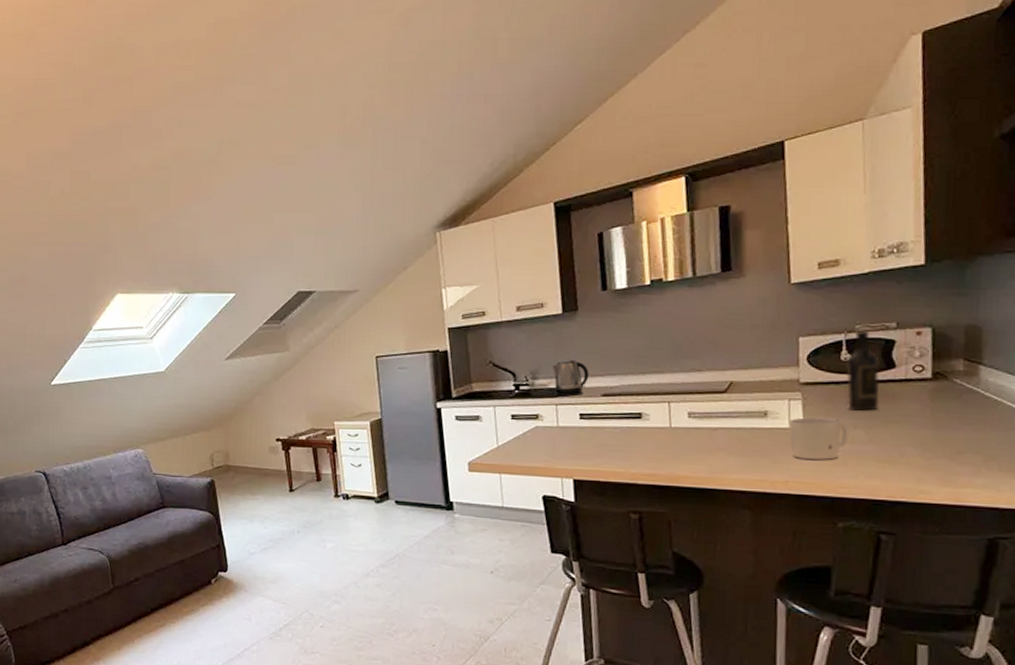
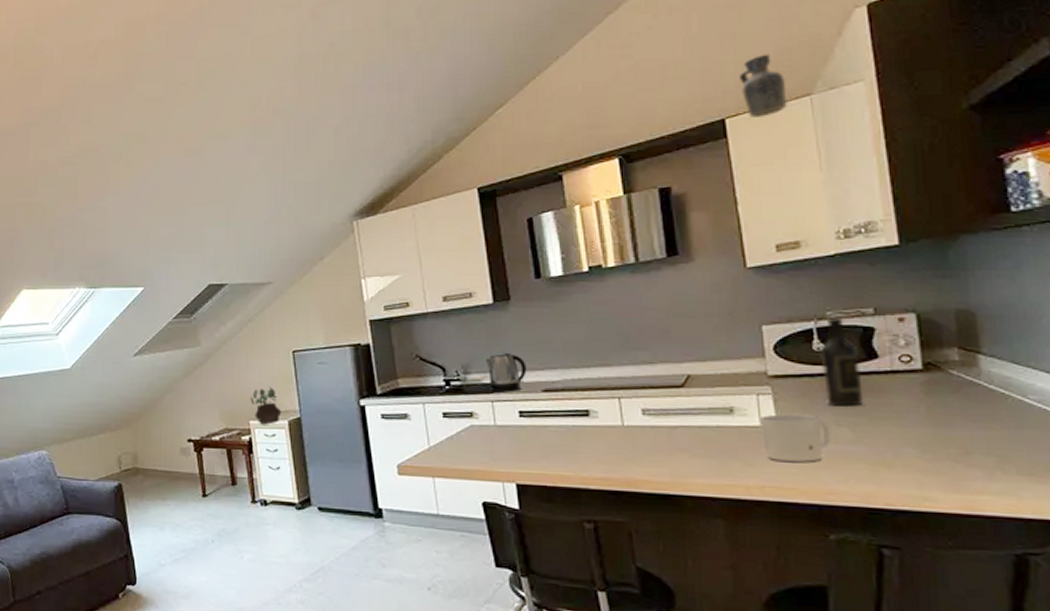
potted plant: none [335,389,365,426] -> present [250,386,282,425]
ceramic jug: none [801,78,842,140] -> present [739,54,788,118]

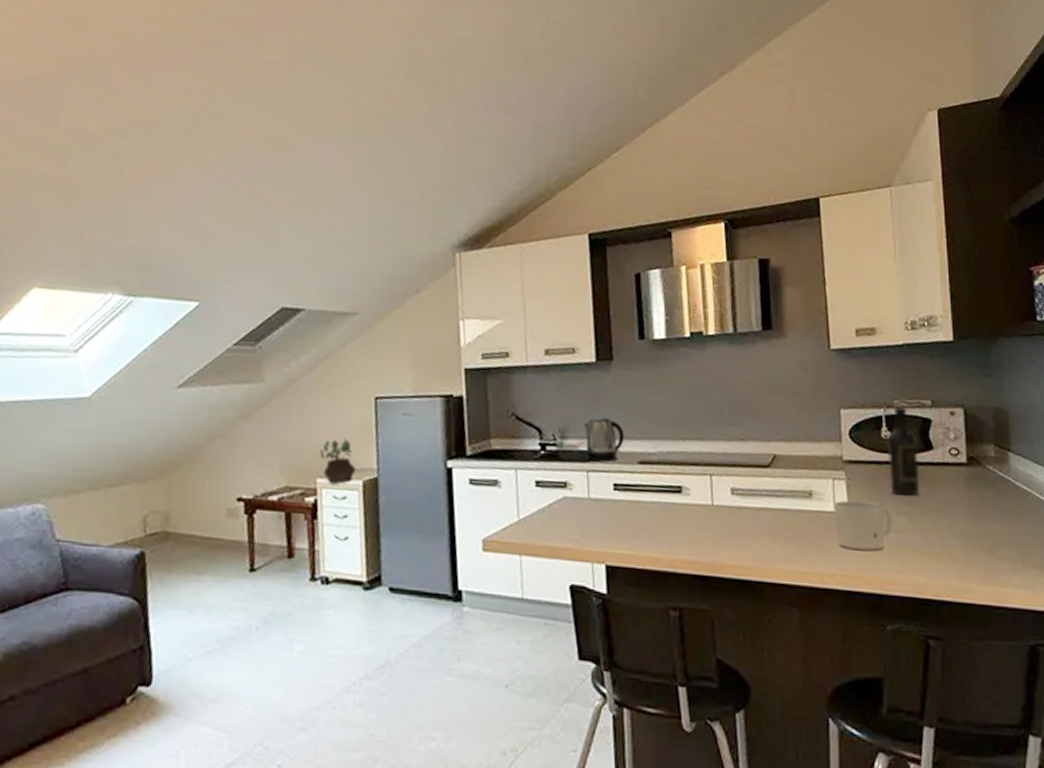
ceramic jug: present [739,54,788,118] -> none [833,140,872,202]

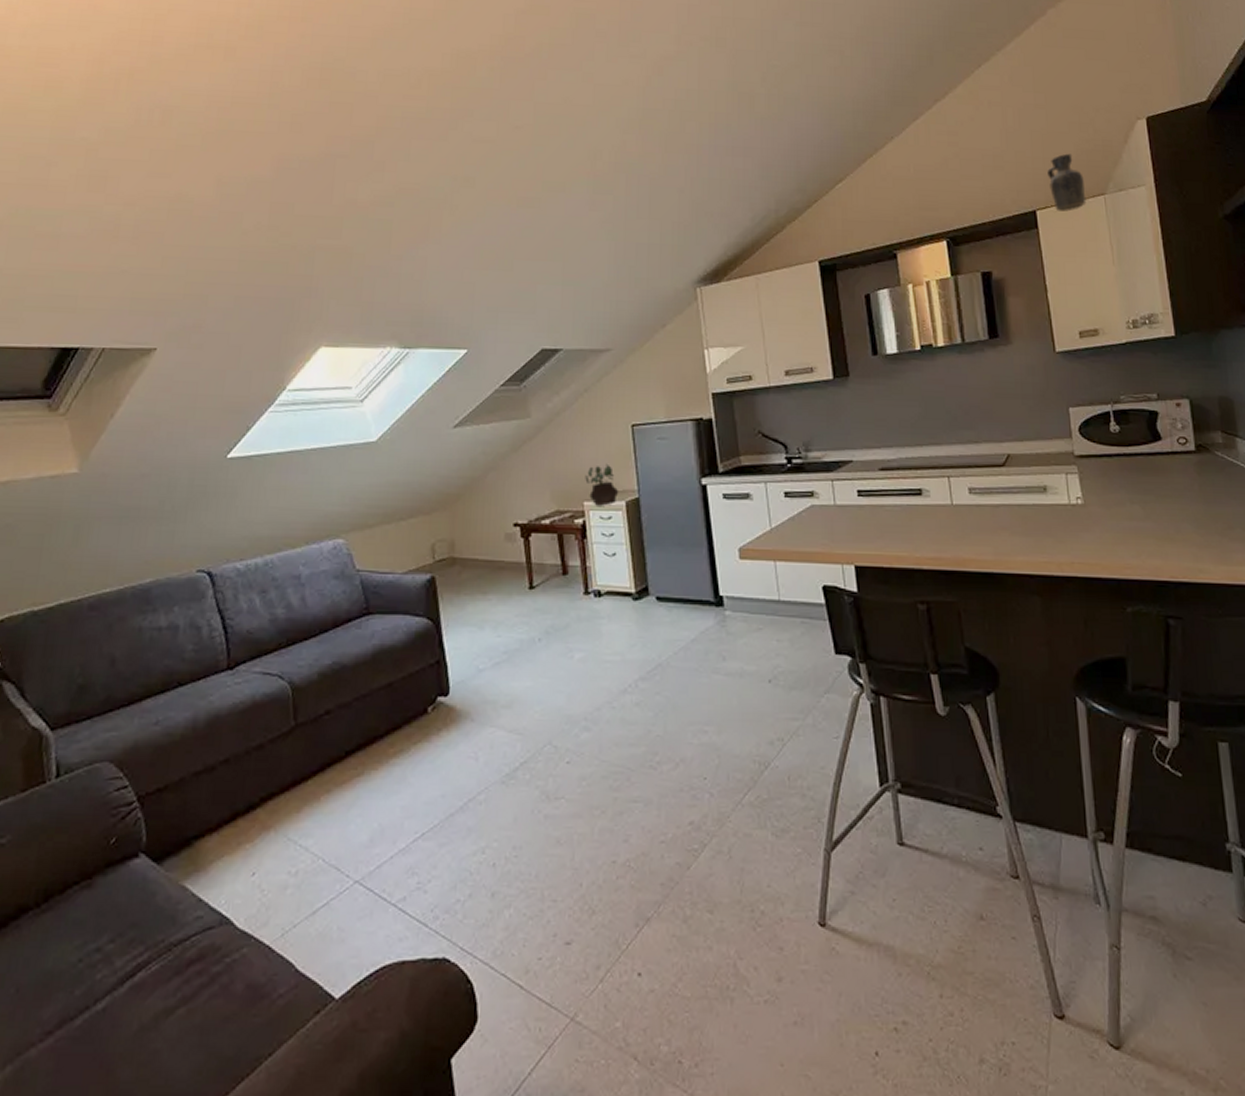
kettle: present [584,417,624,462] -> none [827,429,865,471]
ceramic jug: none [833,140,872,202] -> present [1047,153,1087,212]
mug: present [835,500,893,552] -> none [1069,492,1127,540]
wine bottle: present [887,405,920,497] -> none [1116,400,1151,486]

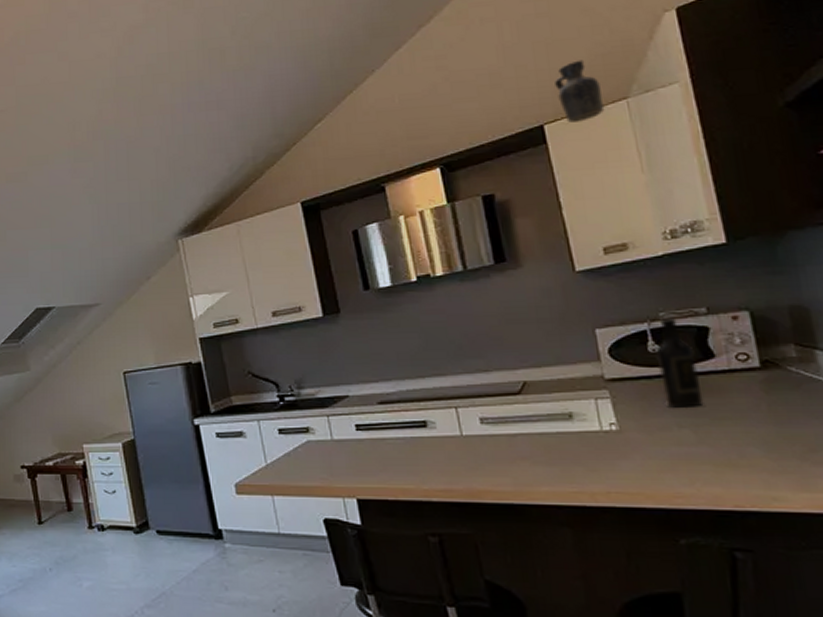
potted plant: present [585,463,619,506] -> none [83,409,116,448]
wine bottle: none [1116,400,1151,486] -> present [656,317,704,409]

